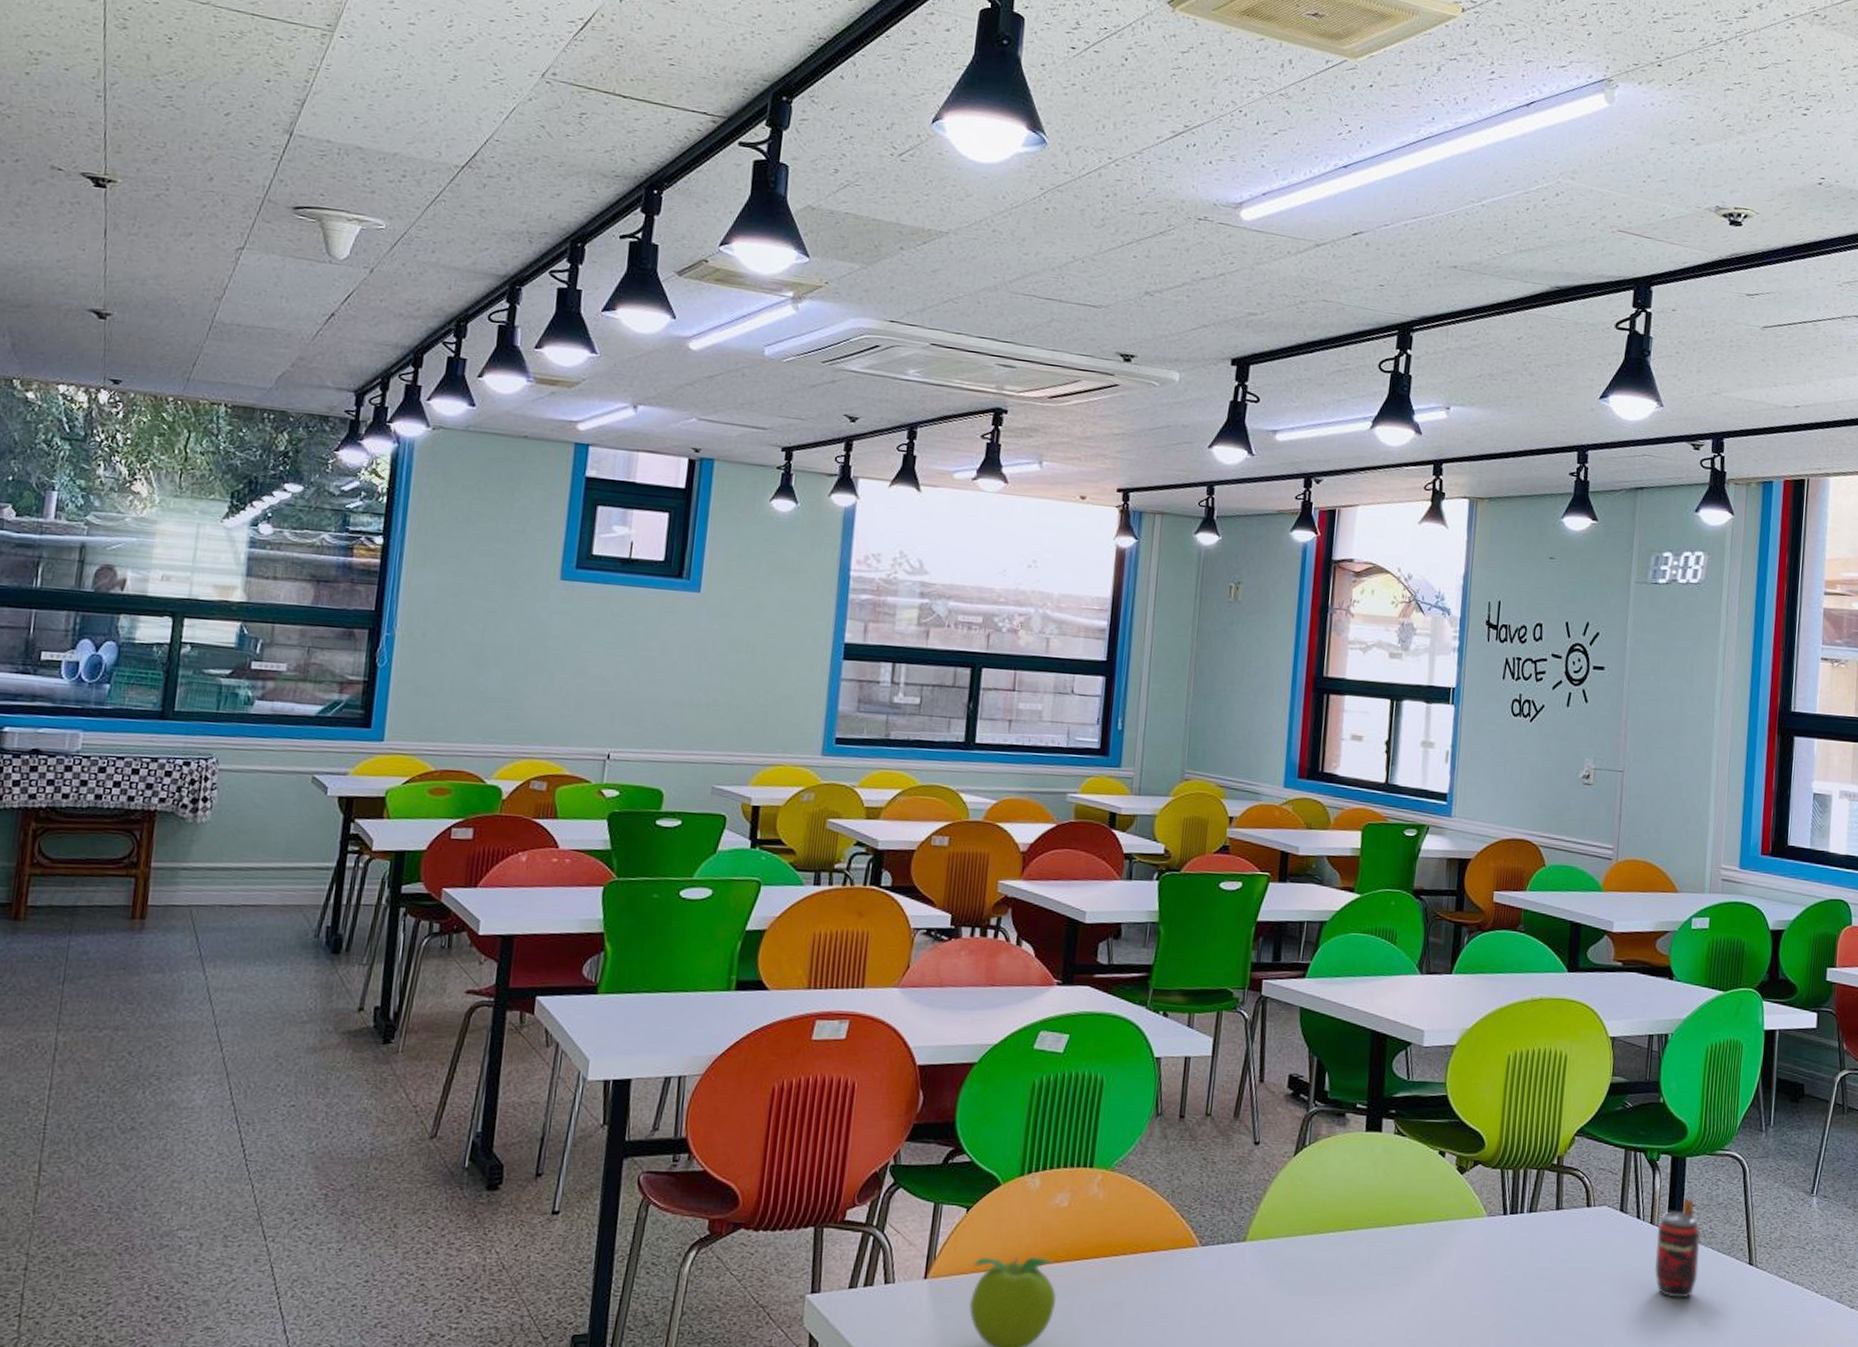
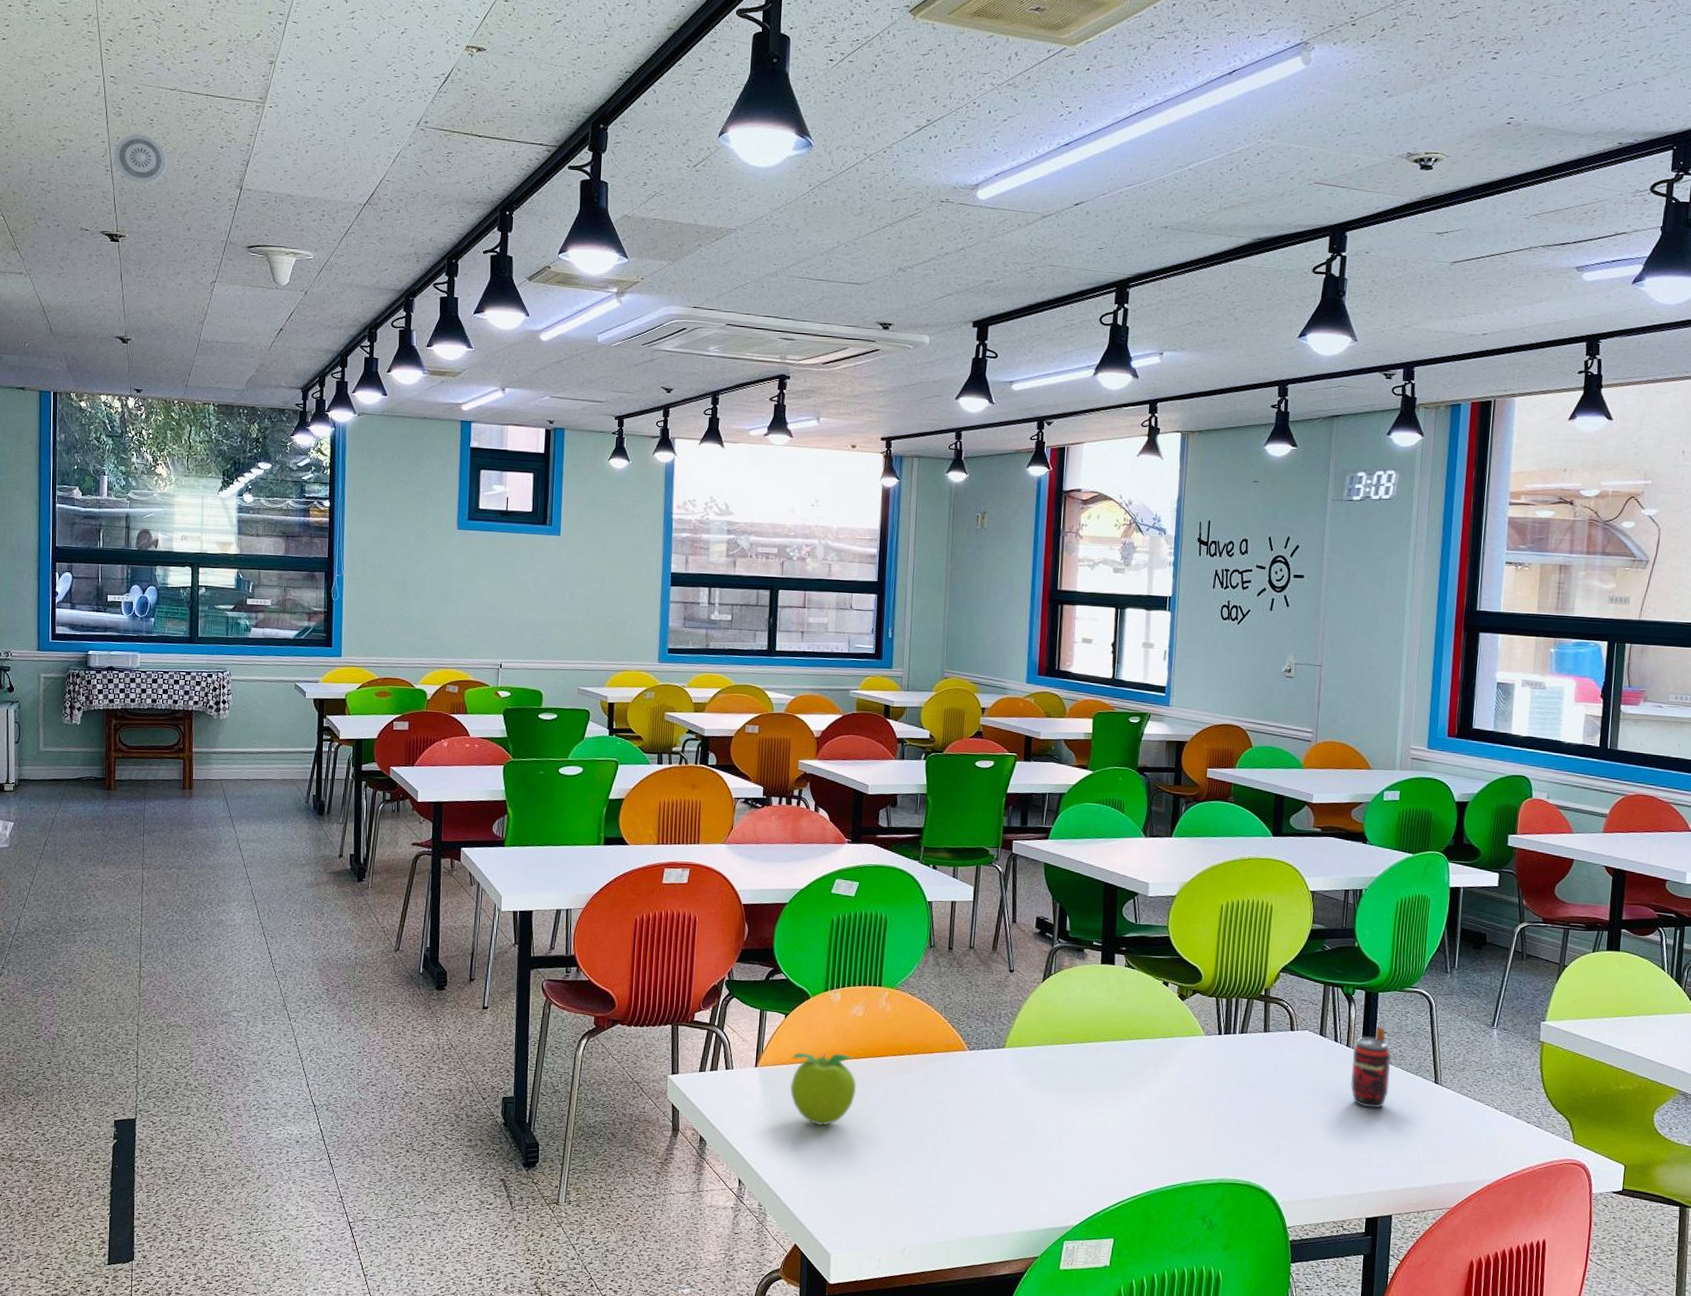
smoke detector: none [109,53,188,118] -> present [114,134,167,184]

